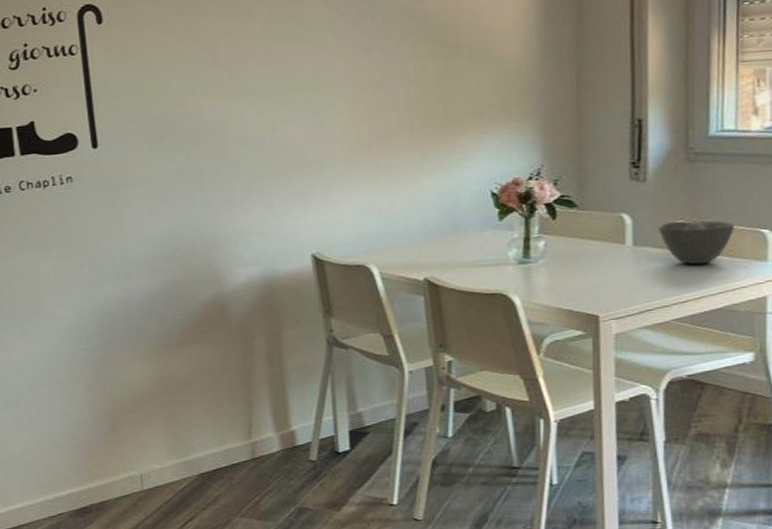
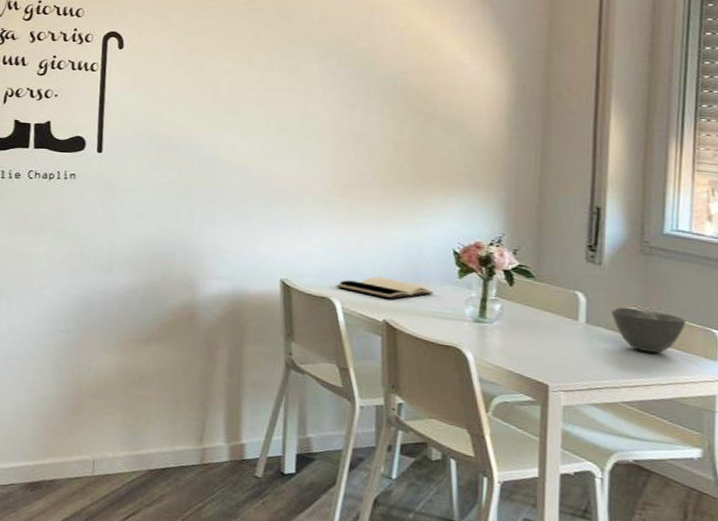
book: none [370,233,474,255] -> present [335,276,433,299]

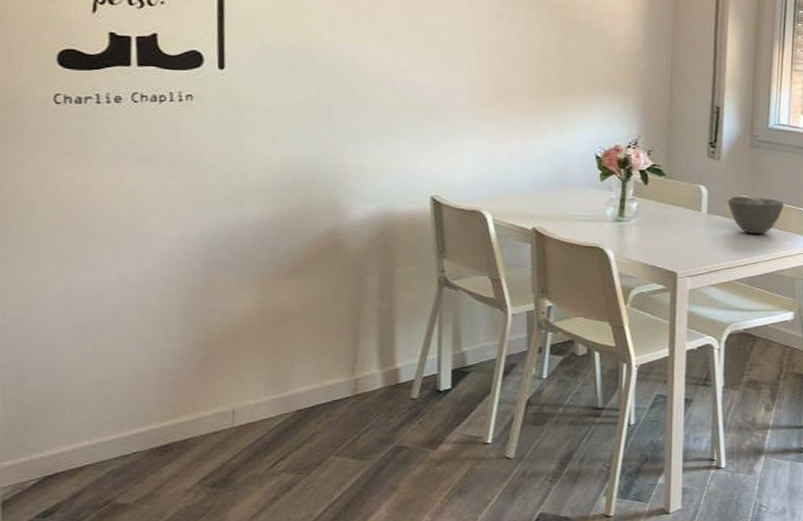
book: present [335,276,433,299] -> none [485,186,578,207]

